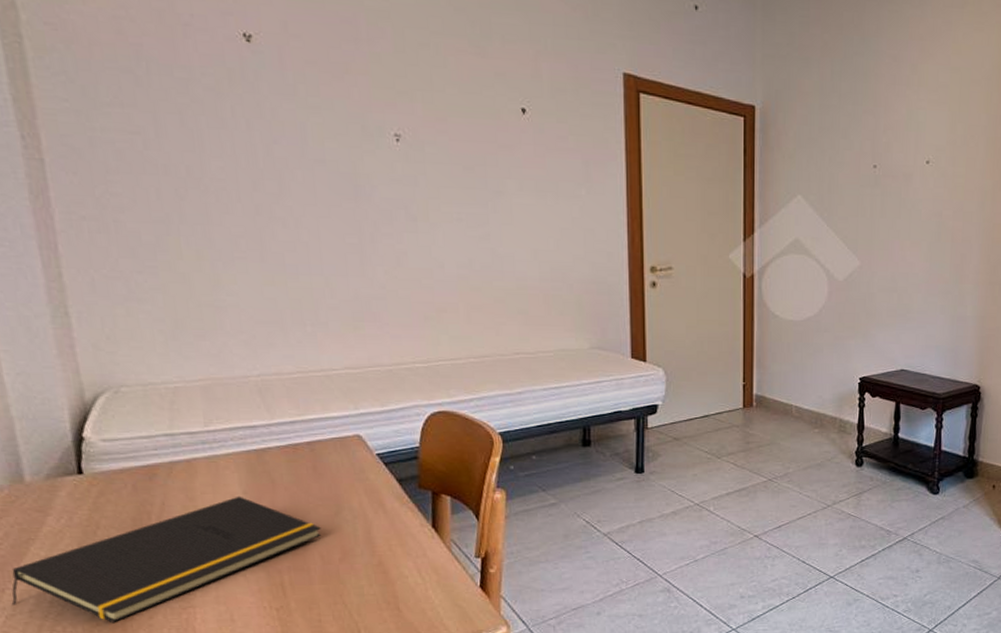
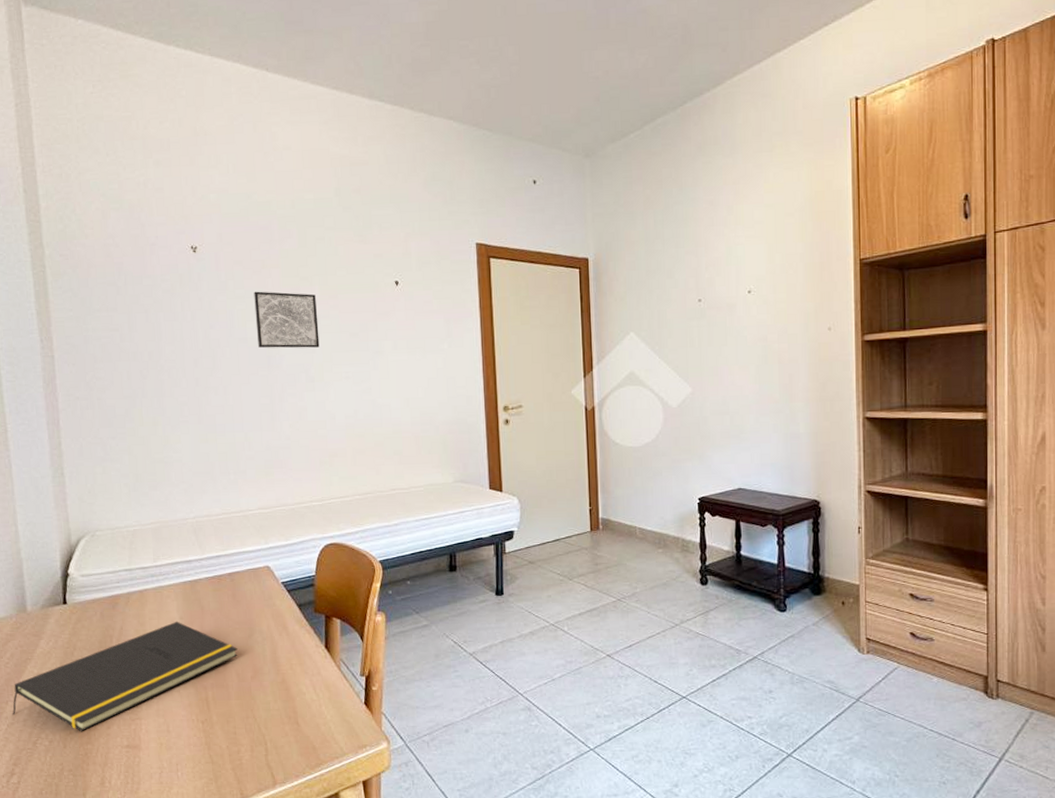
wall art: none [334,102,424,180] -> present [254,291,320,349]

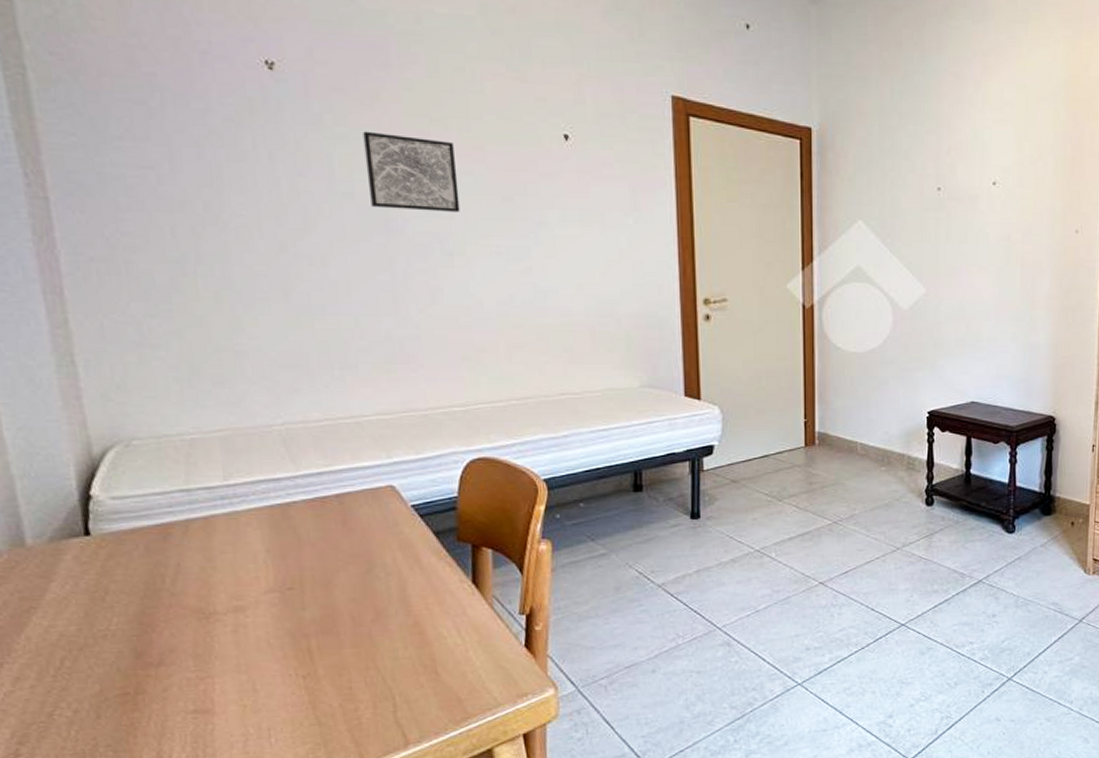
notepad: present [12,621,238,731] -> none [10,554,352,696]

